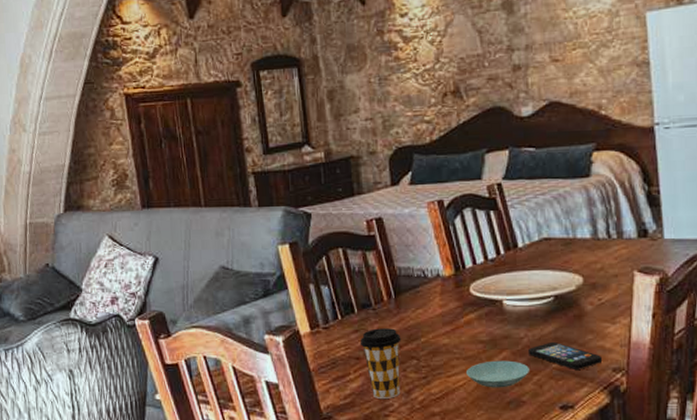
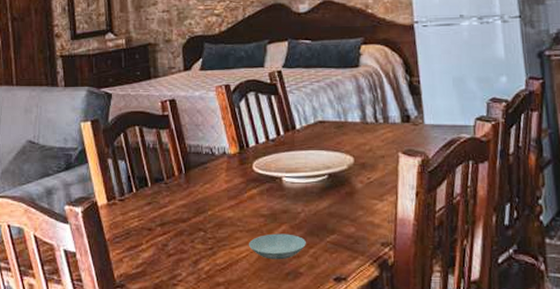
coffee cup: present [359,328,401,398] -> none [152,201,190,268]
smartphone: present [529,341,603,369] -> none [305,216,372,243]

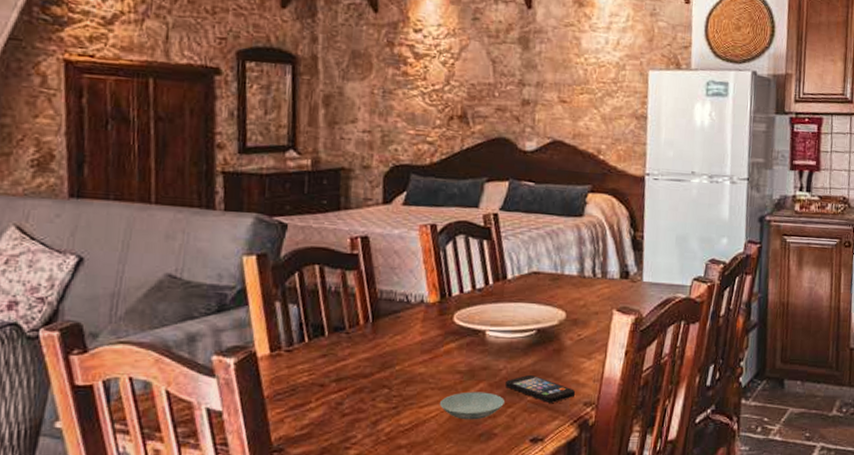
smartphone: none [305,216,372,243] -> present [505,374,576,403]

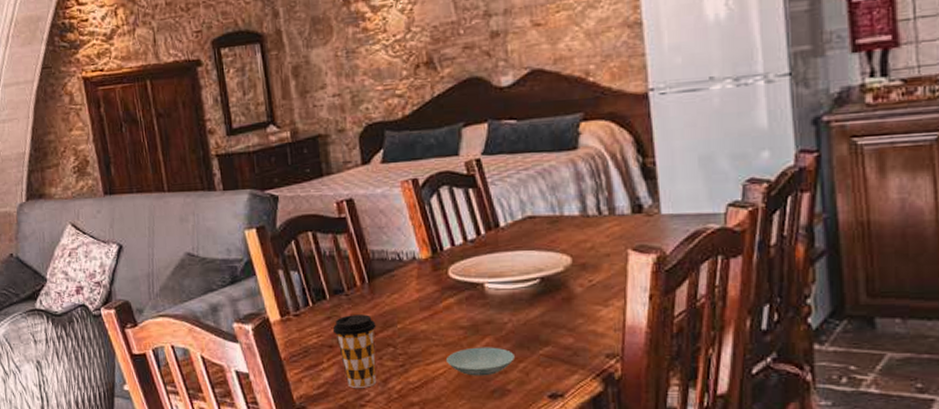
coffee cup: none [326,354,374,430] -> present [332,314,377,388]
smartphone: present [505,374,576,403] -> none [513,326,595,356]

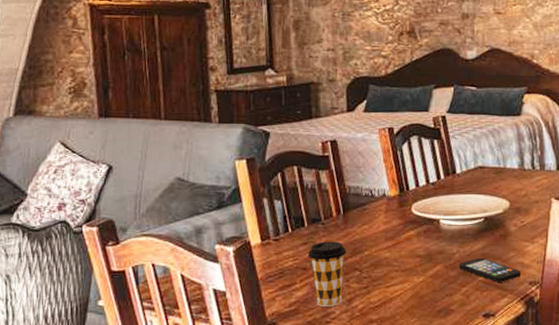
saucer: present [445,347,514,376] -> none [403,273,459,298]
smartphone: none [513,326,595,356] -> present [459,257,522,282]

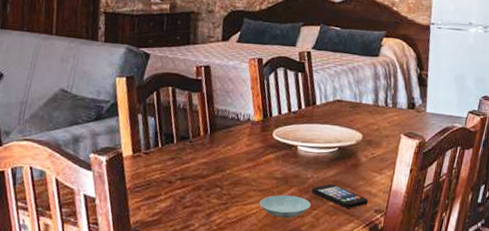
coffee cup: present [307,241,347,306] -> none [173,158,210,219]
saucer: none [403,273,459,298] -> present [259,194,311,218]

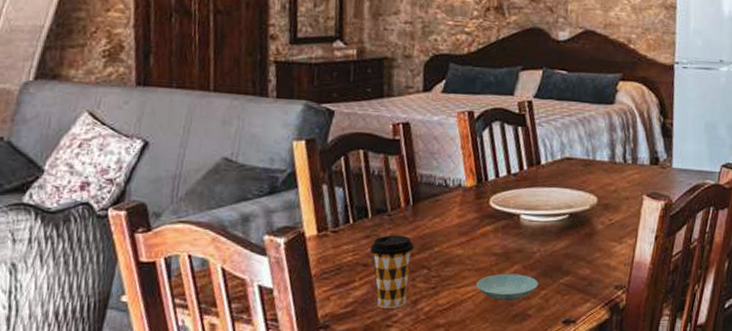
coffee cup: none [173,158,210,219] -> present [369,235,414,308]
smartphone: present [312,183,369,208] -> none [539,257,607,286]

